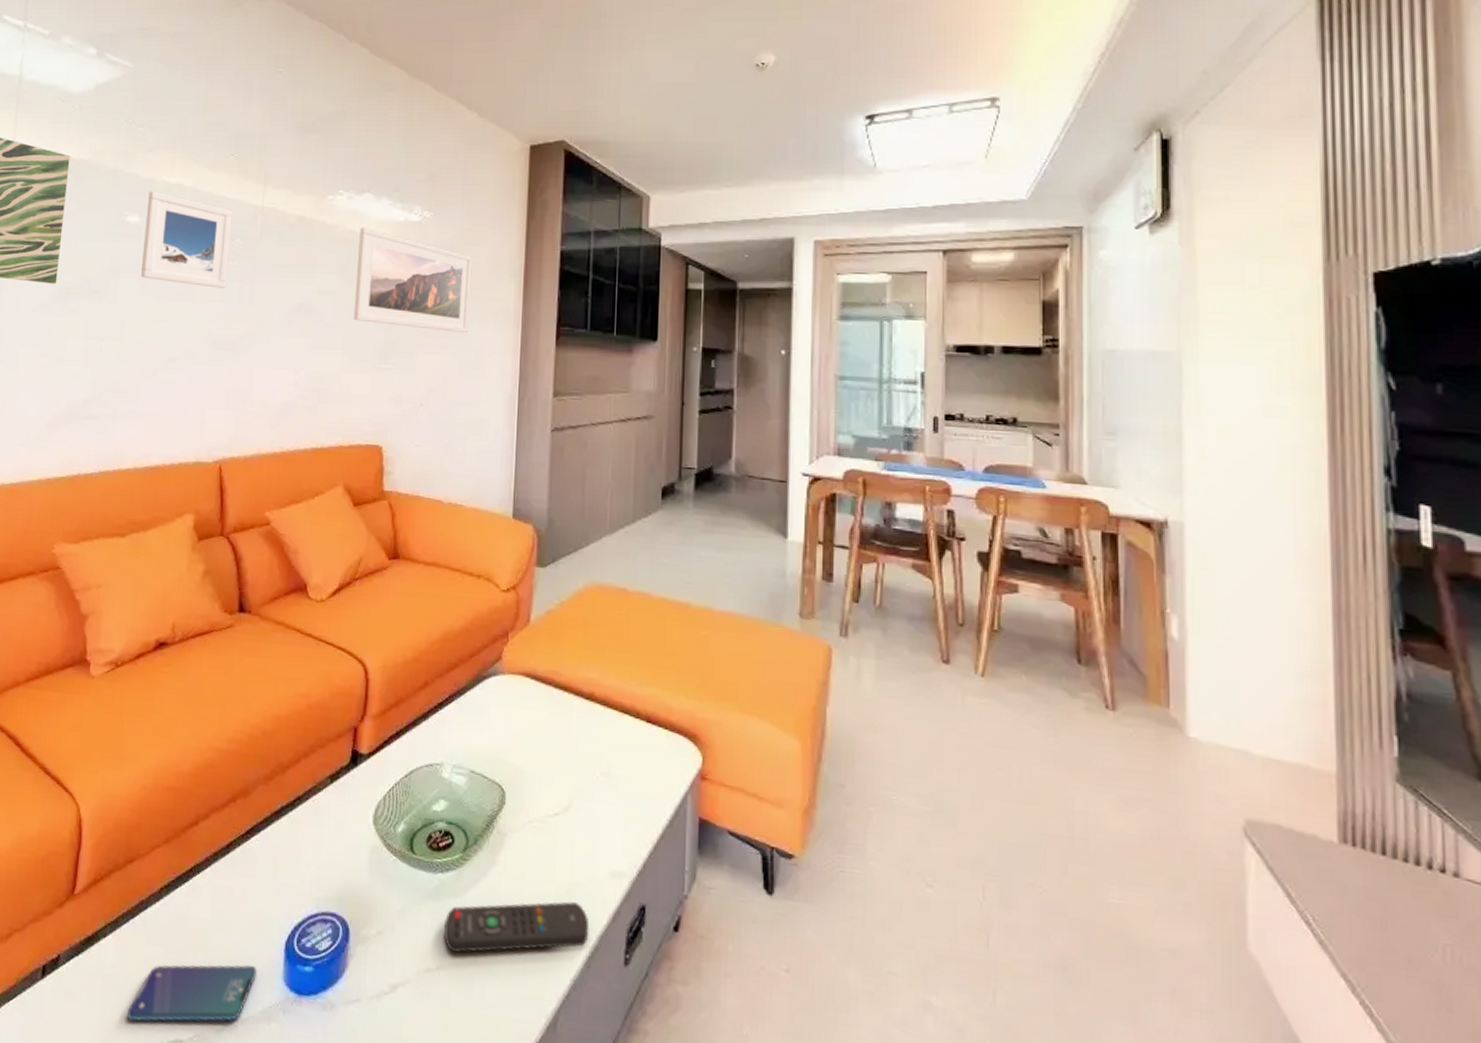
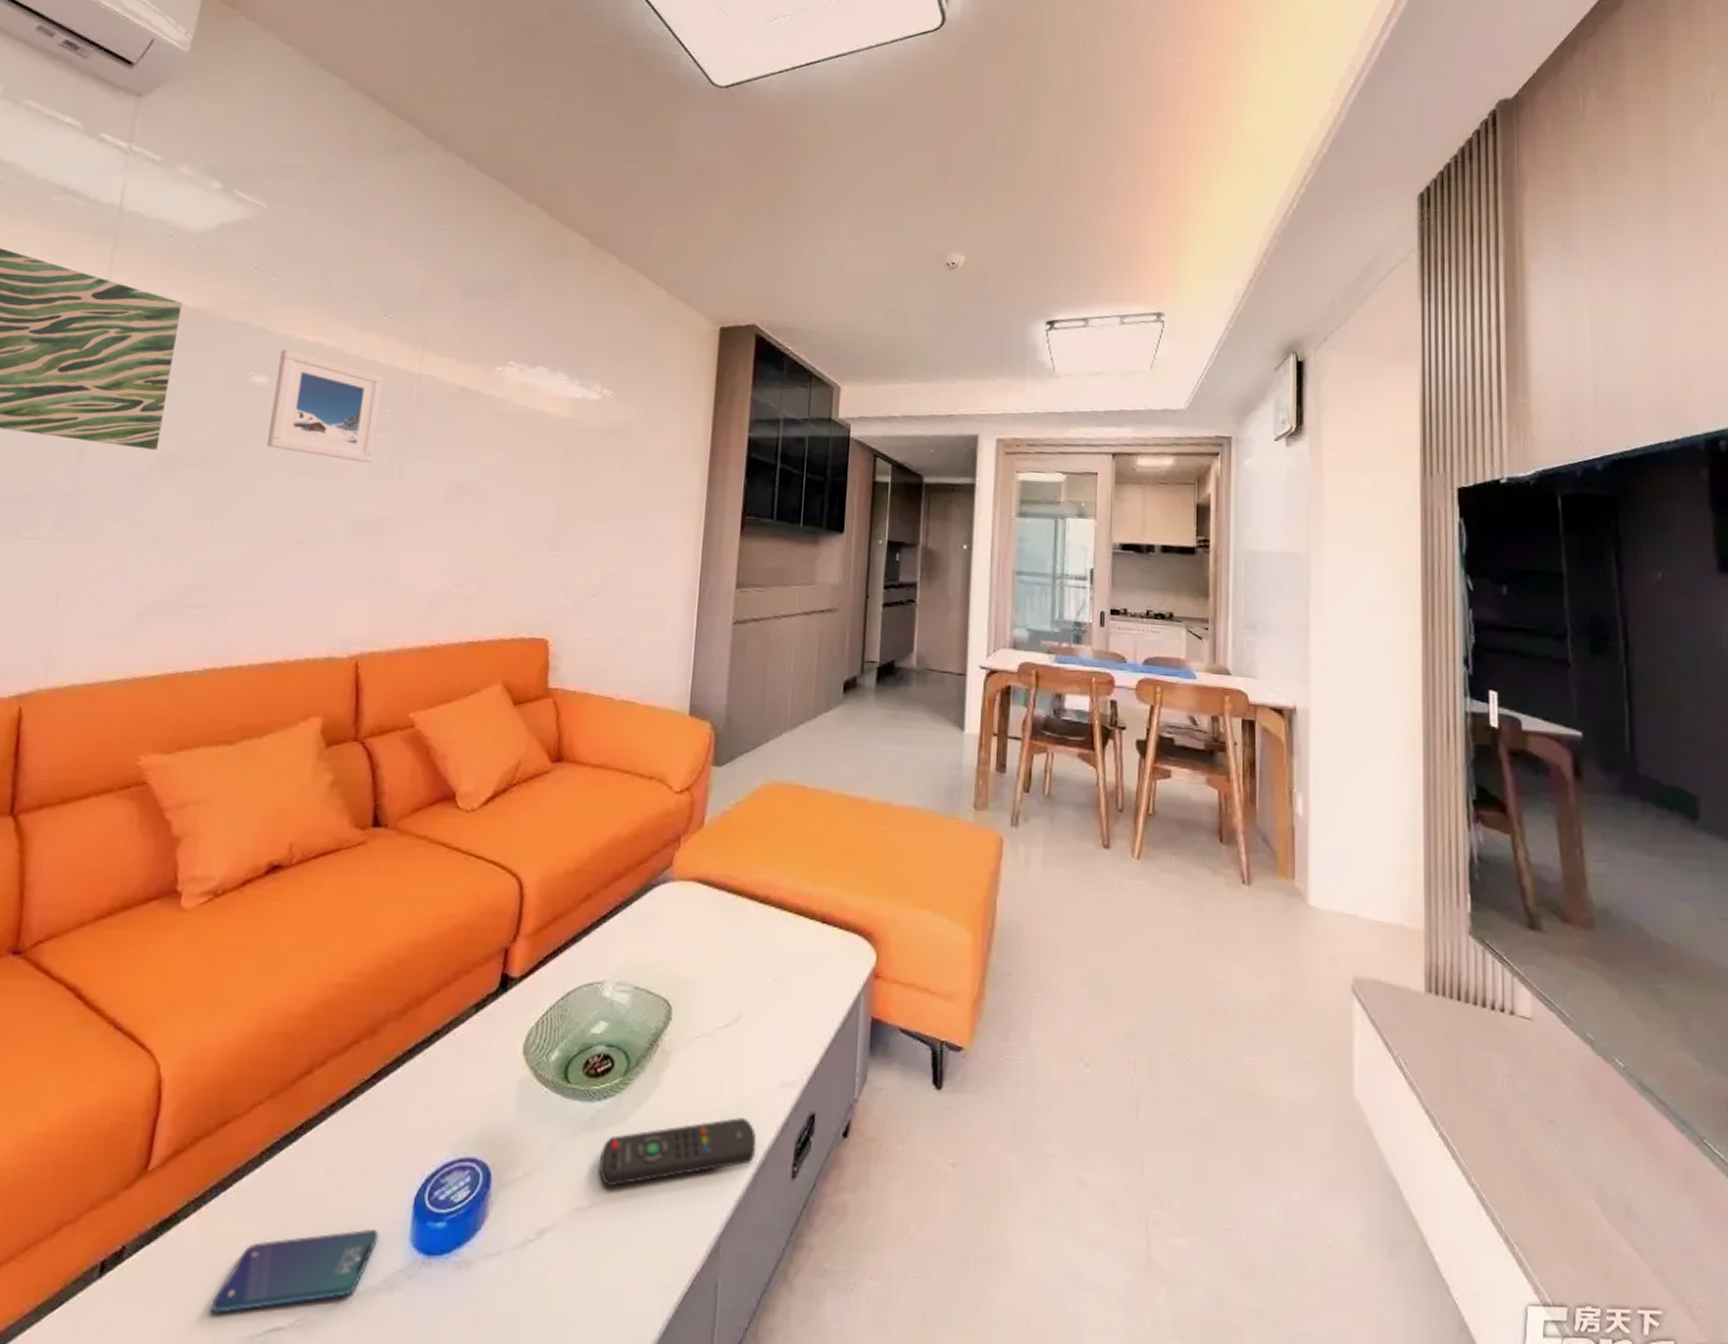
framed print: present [353,227,472,332] -> none [520,402,655,519]

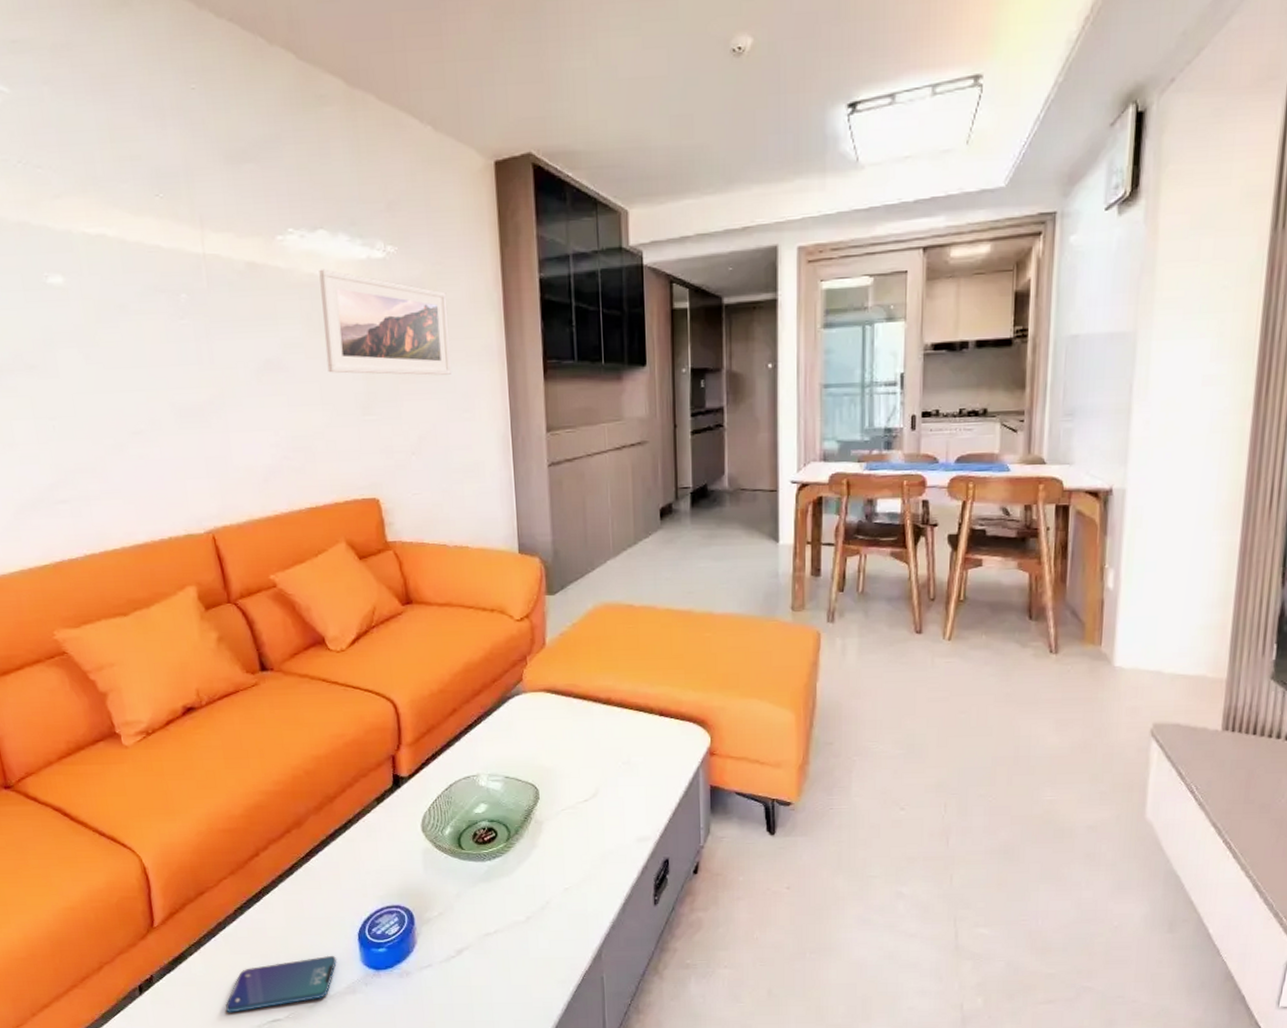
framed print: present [266,349,383,463] -> none [67,245,181,351]
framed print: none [520,402,655,519] -> present [319,269,451,375]
remote control: present [599,1118,757,1187] -> none [497,865,623,919]

